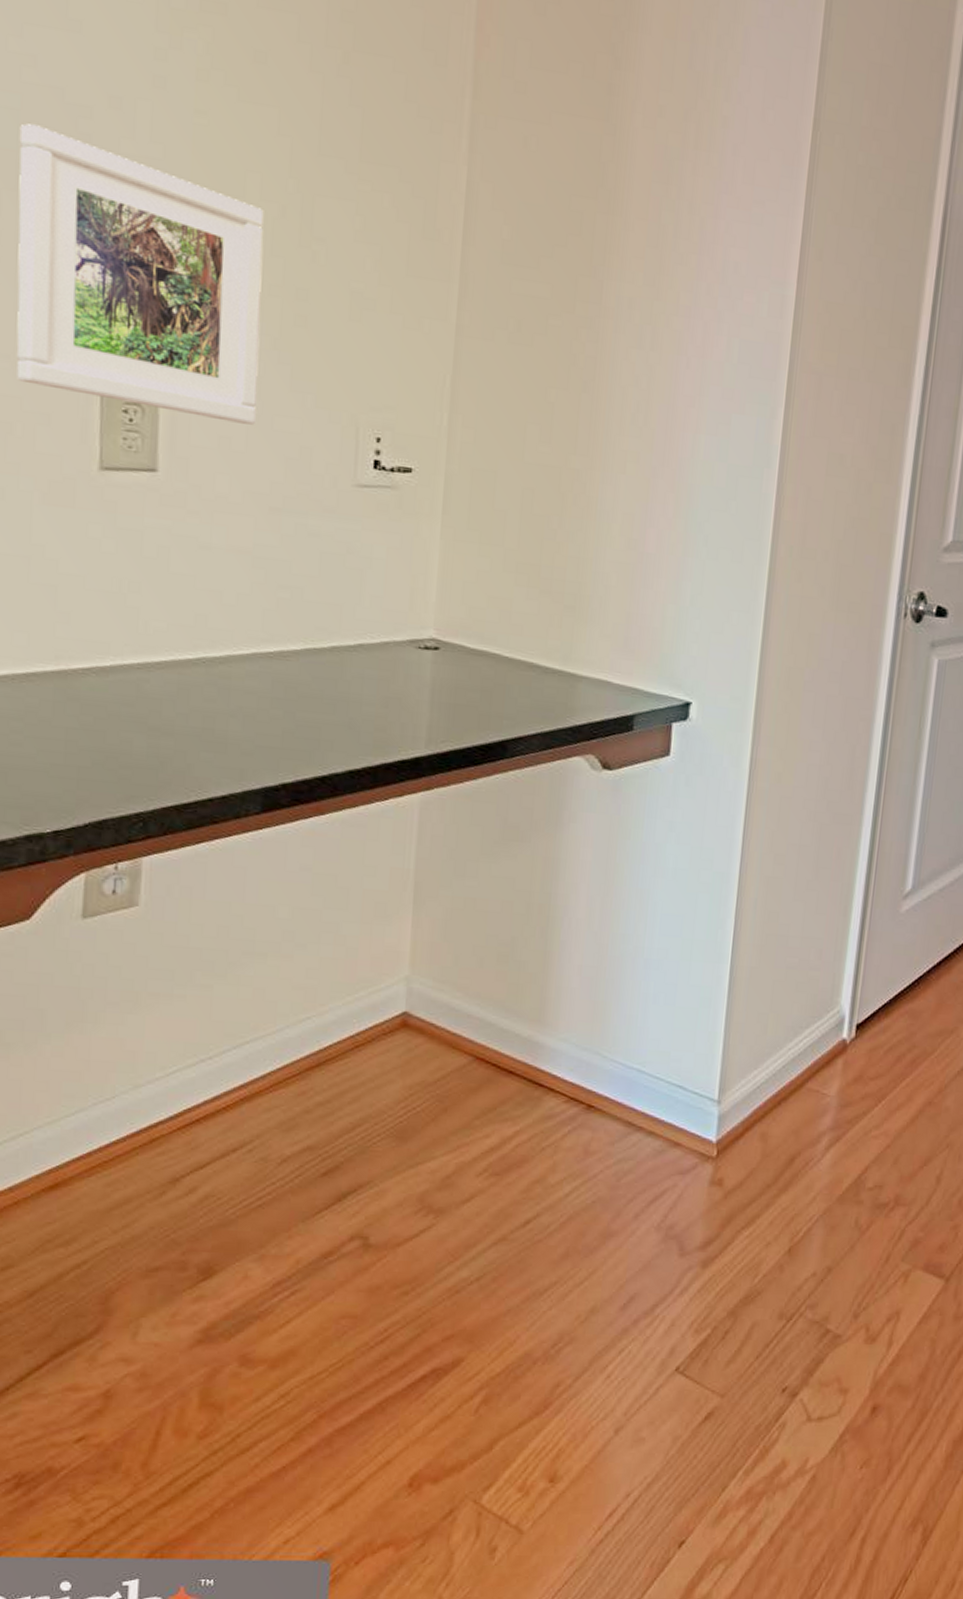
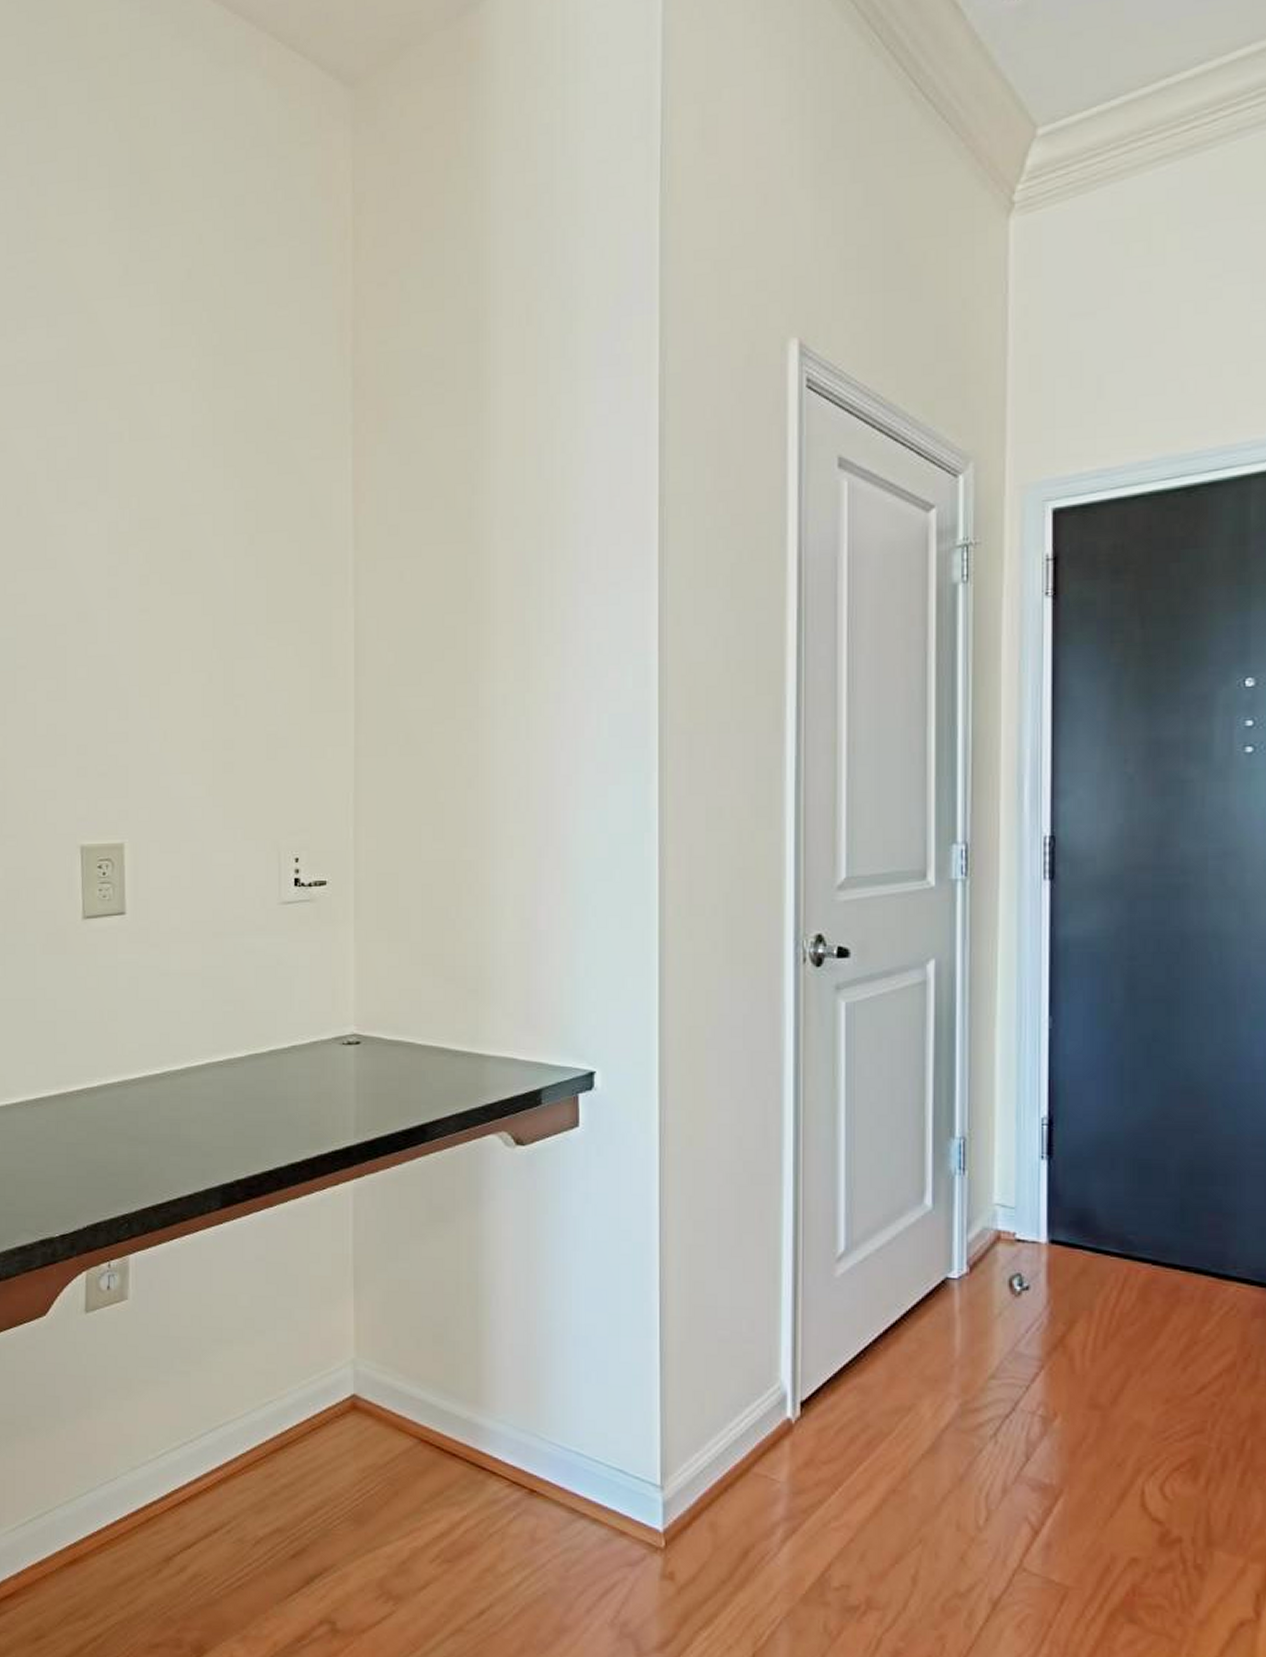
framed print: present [16,124,264,425] -> none [16,647,199,863]

